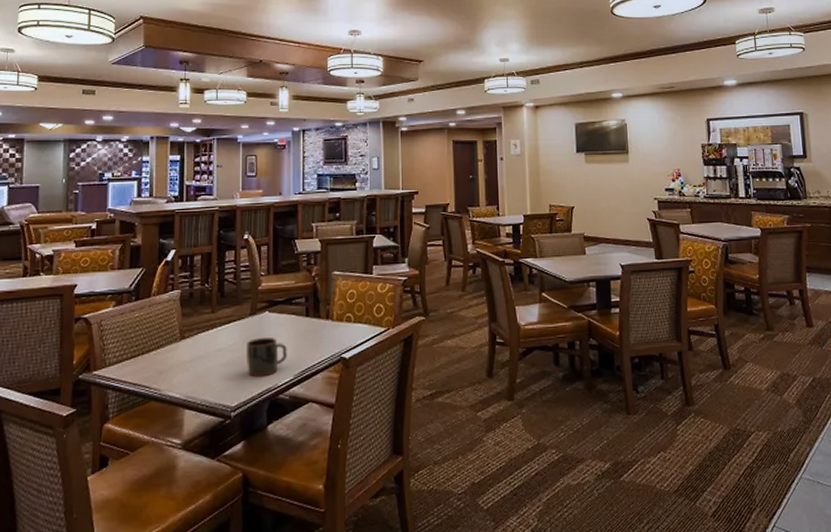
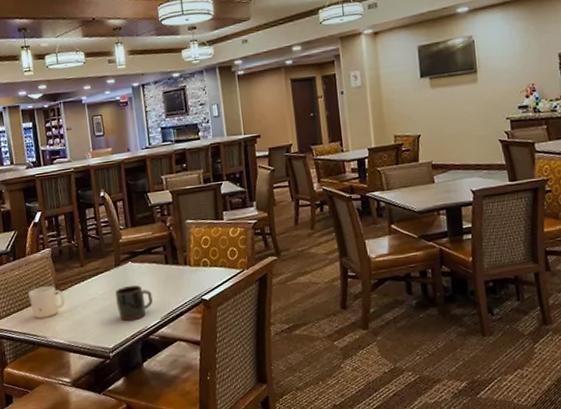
mug: none [147,332,189,368] -> present [28,286,66,319]

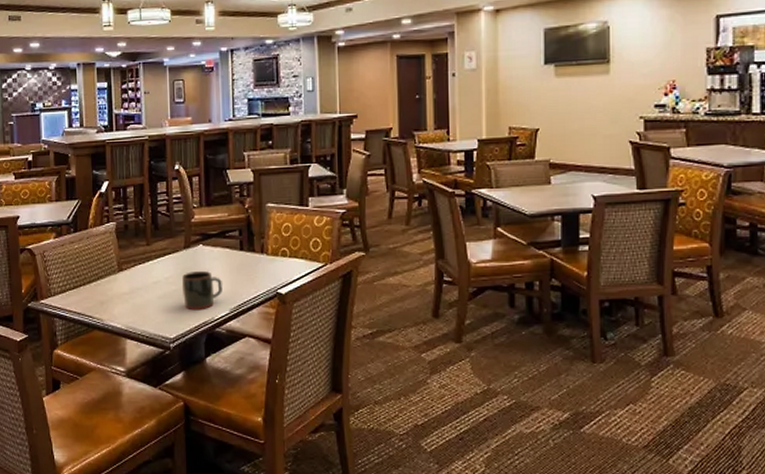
mug: present [28,286,66,319] -> none [87,264,127,298]

